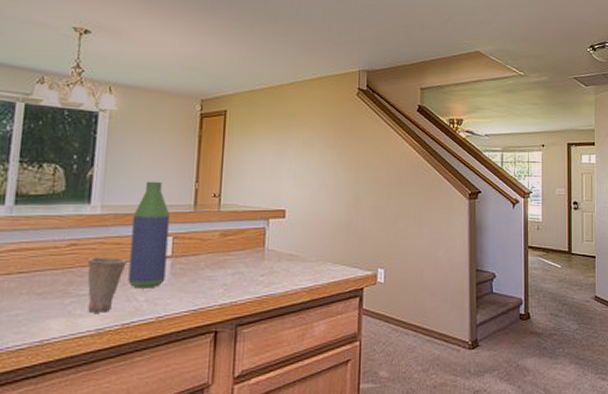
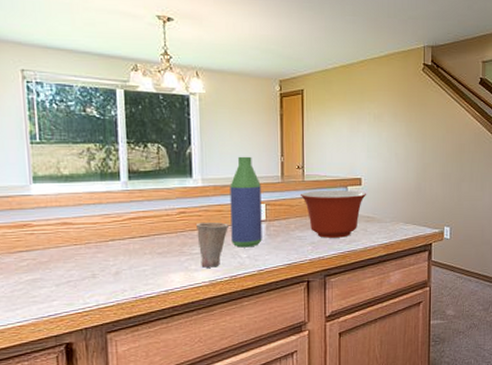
mixing bowl: none [215,223,291,279] -> present [301,190,367,238]

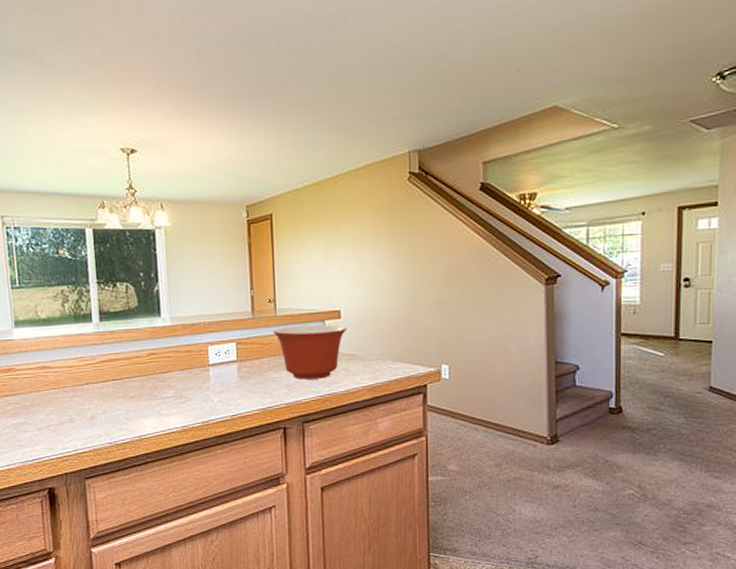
cup: present [195,222,228,268] -> none [165,363,199,413]
bottle: present [230,156,262,248] -> none [198,291,234,391]

